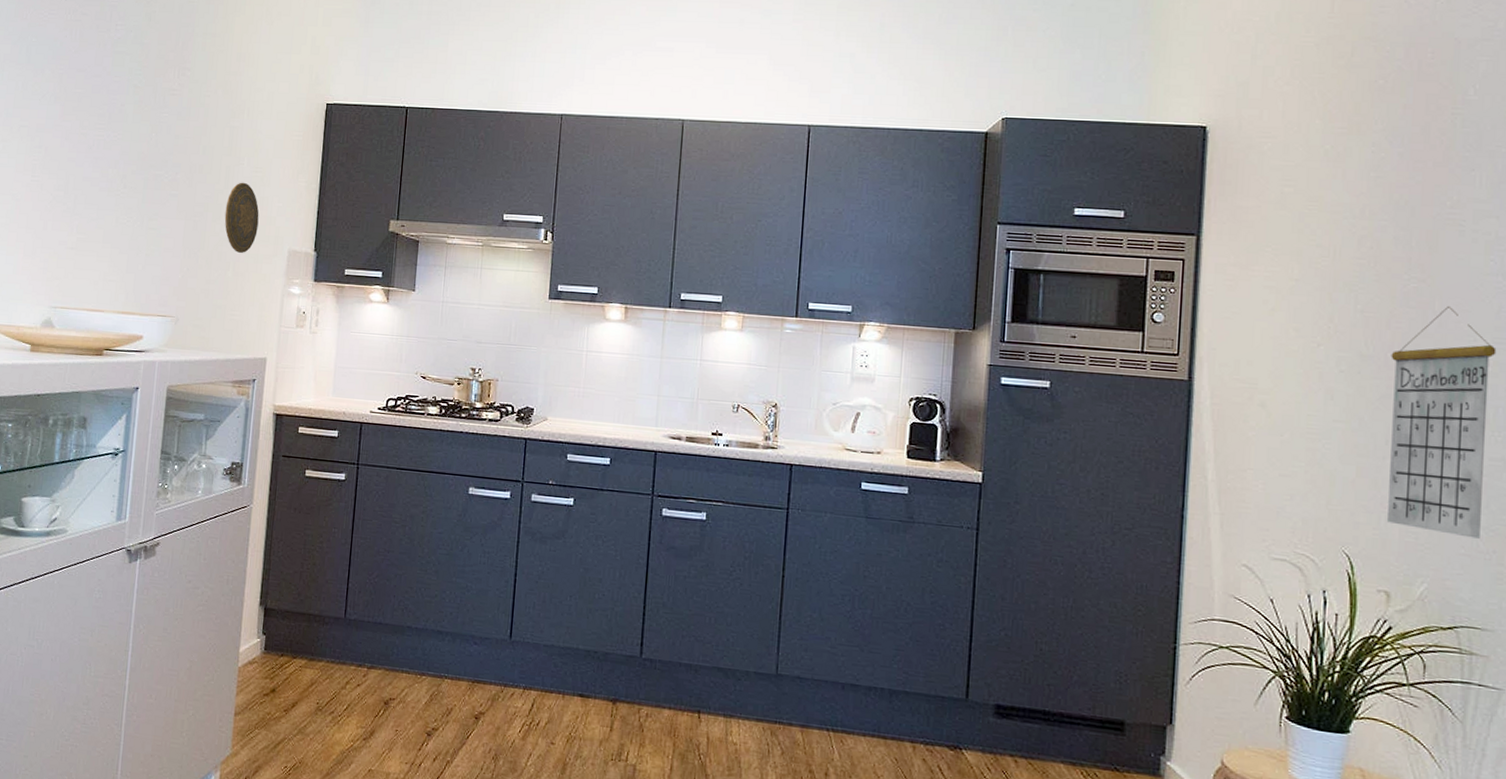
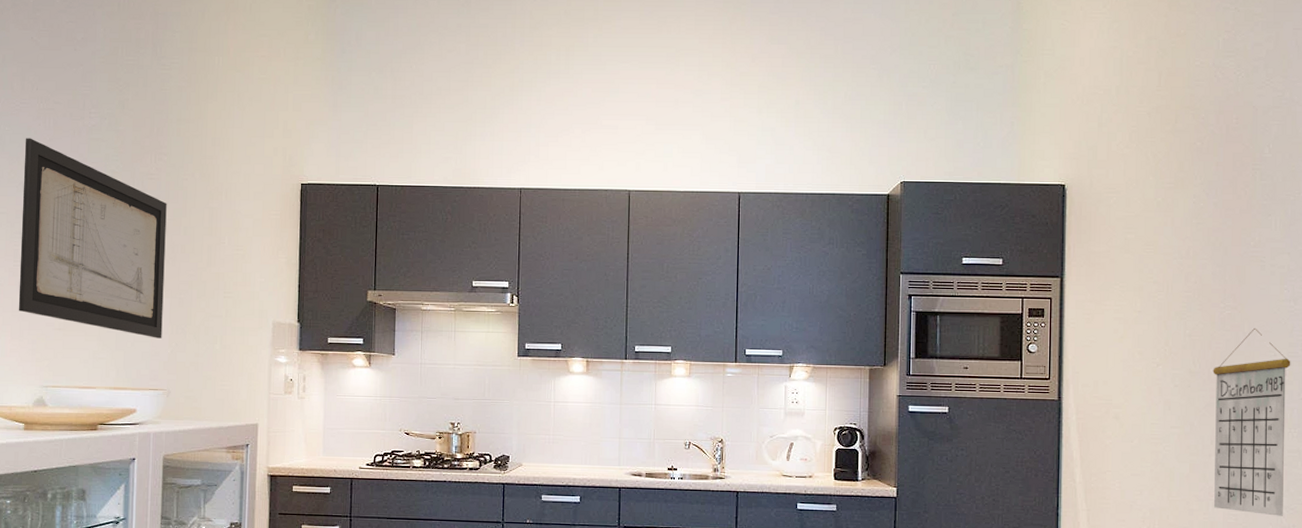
wall art: none [32,50,188,263] -> present [18,138,167,339]
decorative plate: present [224,182,259,254] -> none [209,260,243,328]

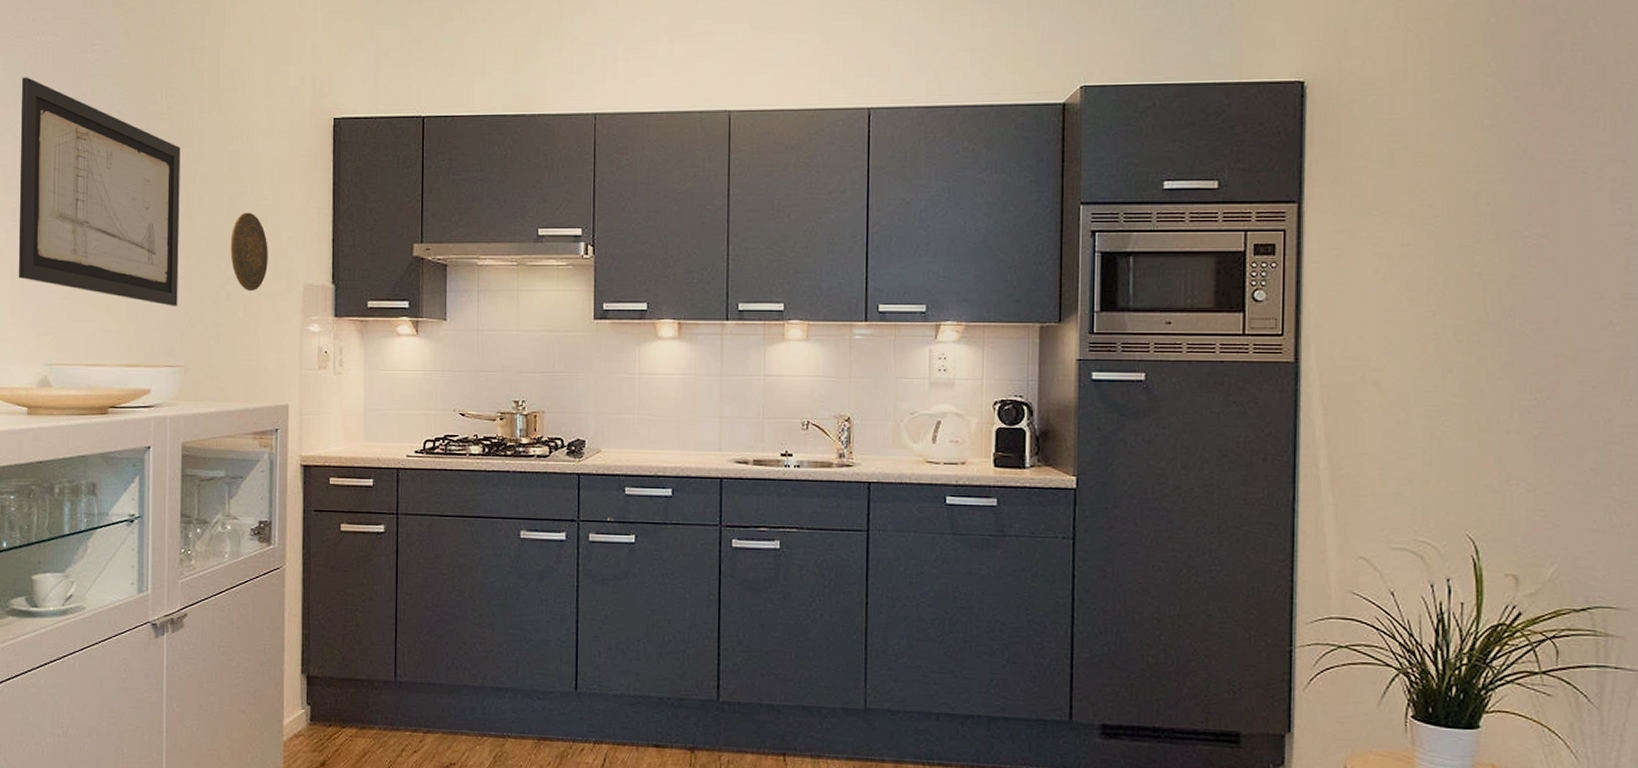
decorative plate: none [209,260,243,328] -> present [230,212,268,292]
calendar: present [1213,327,1291,516] -> none [1512,262,1626,512]

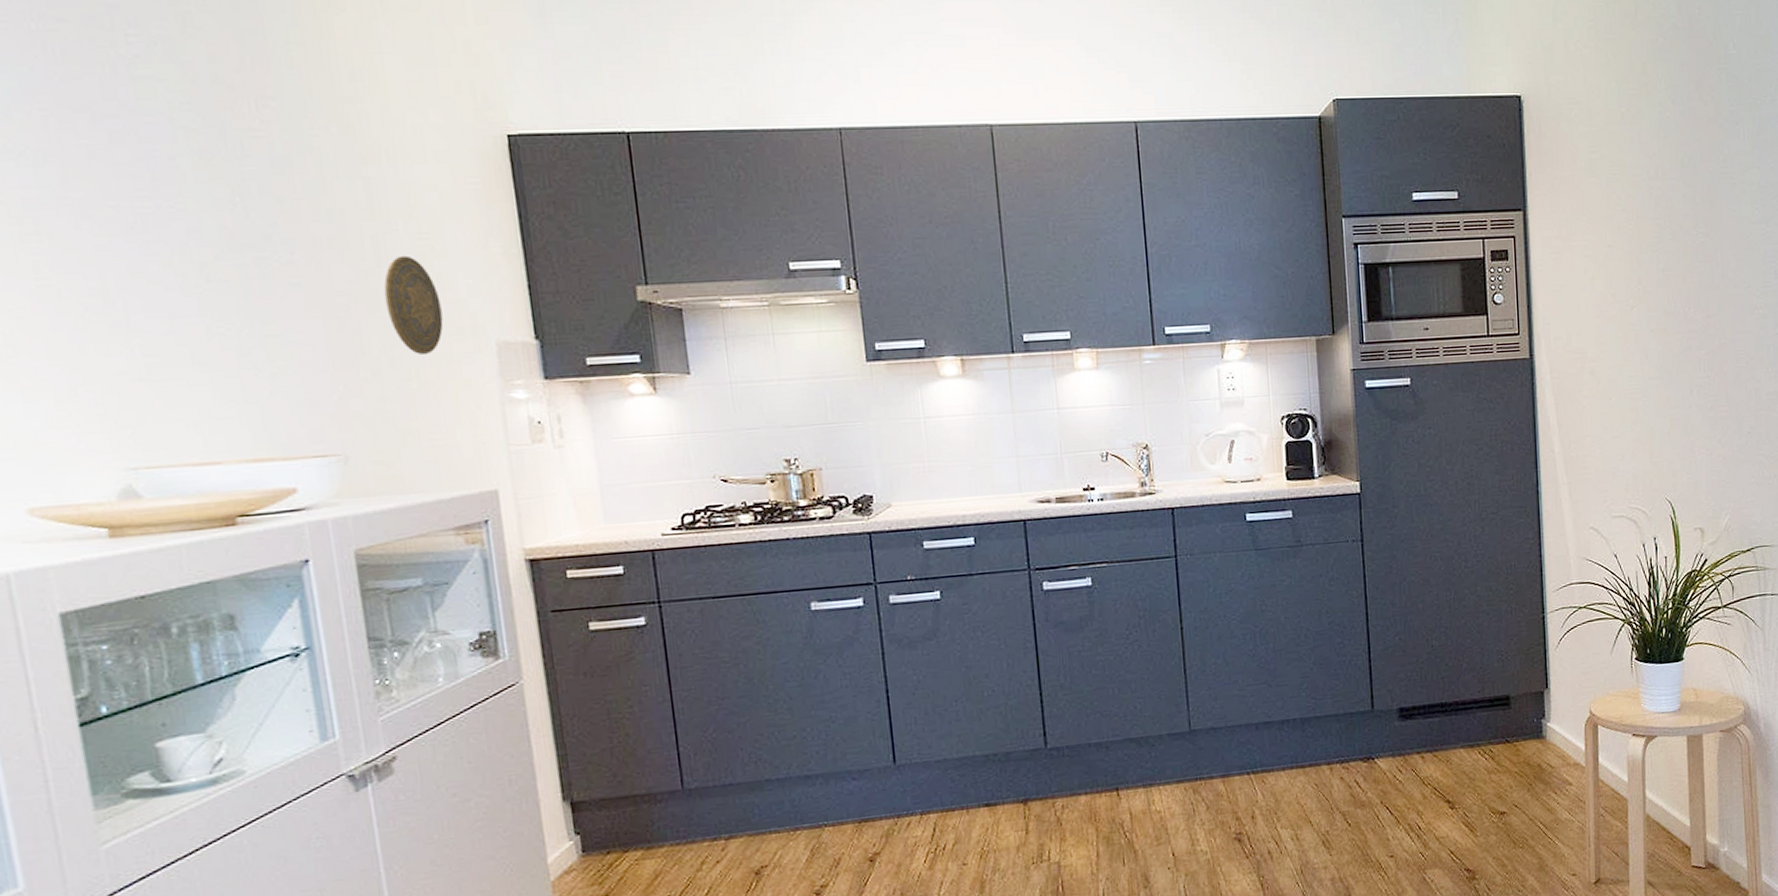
wall art: present [18,77,181,306] -> none [13,79,320,381]

